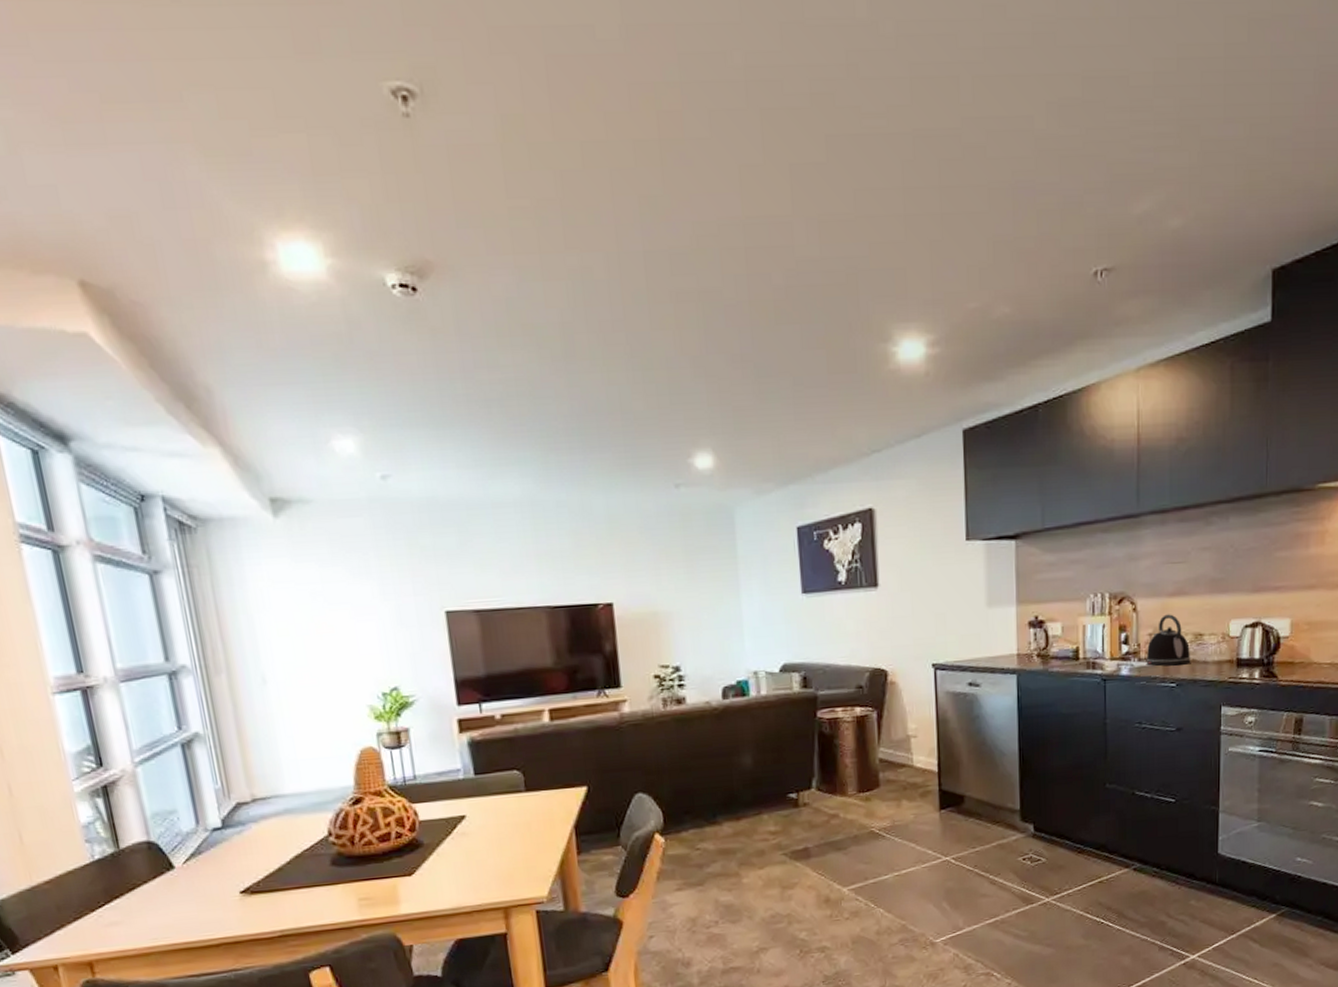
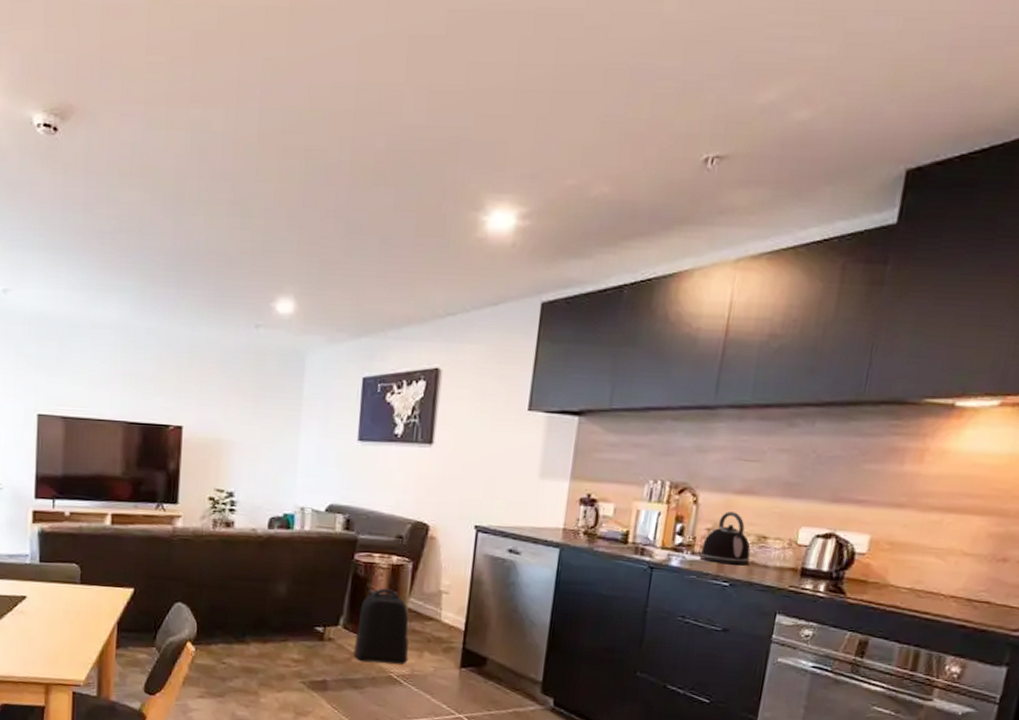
backpack: none [830,741,887,821] -> present [353,588,409,664]

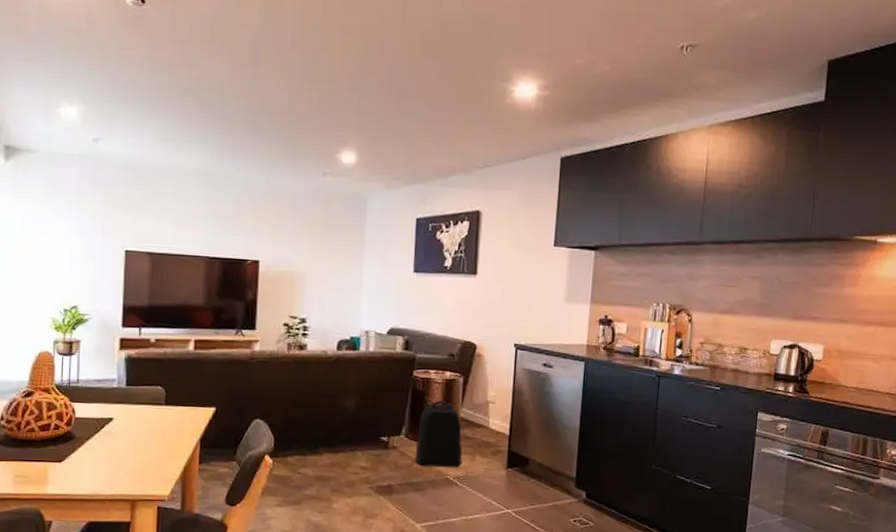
kettle: present [699,511,751,566] -> none [696,328,735,373]

